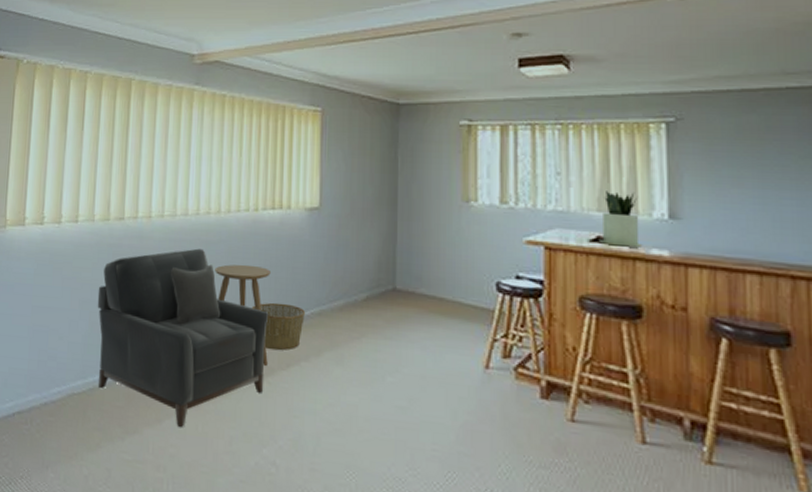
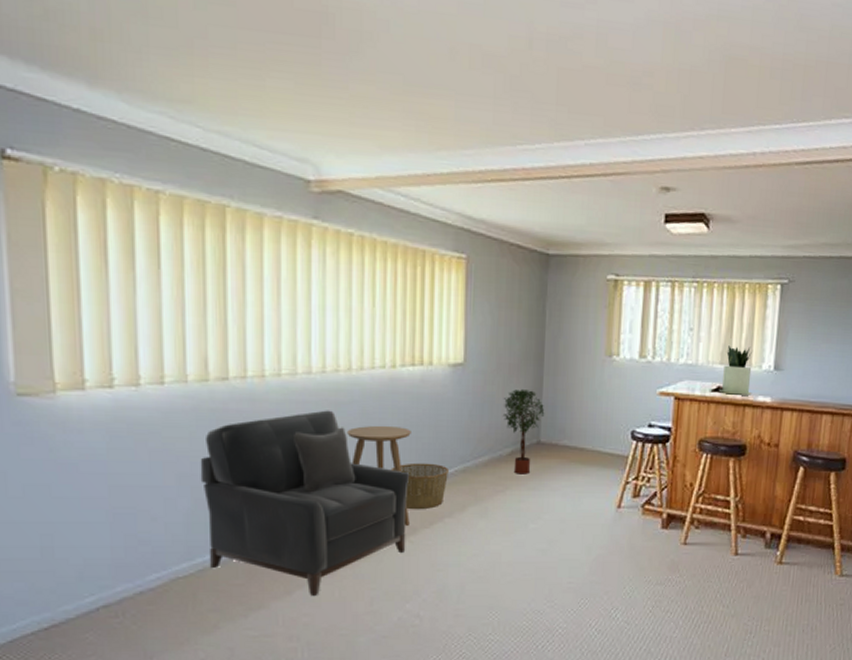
potted tree: none [357,233,400,322] -> present [502,388,545,474]

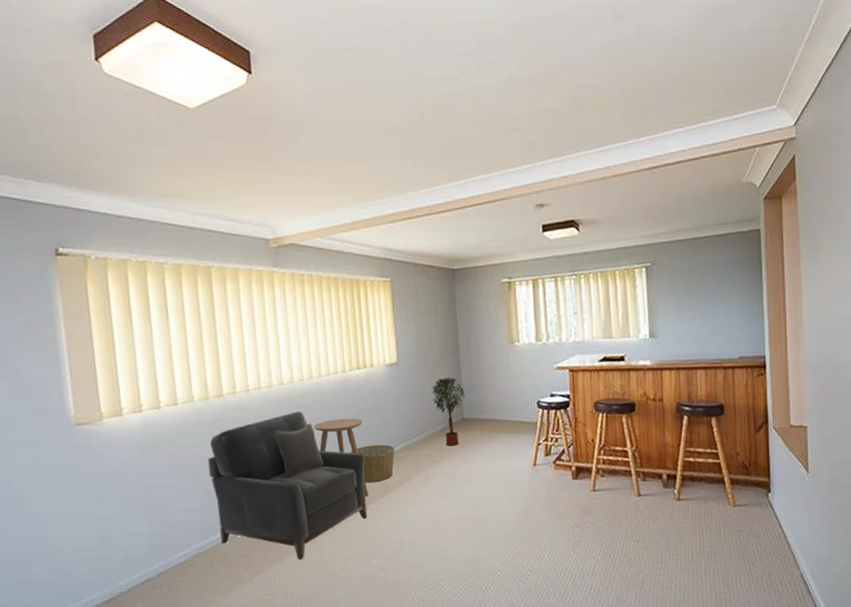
planter: present [718,345,752,397] -> none [605,321,634,363]

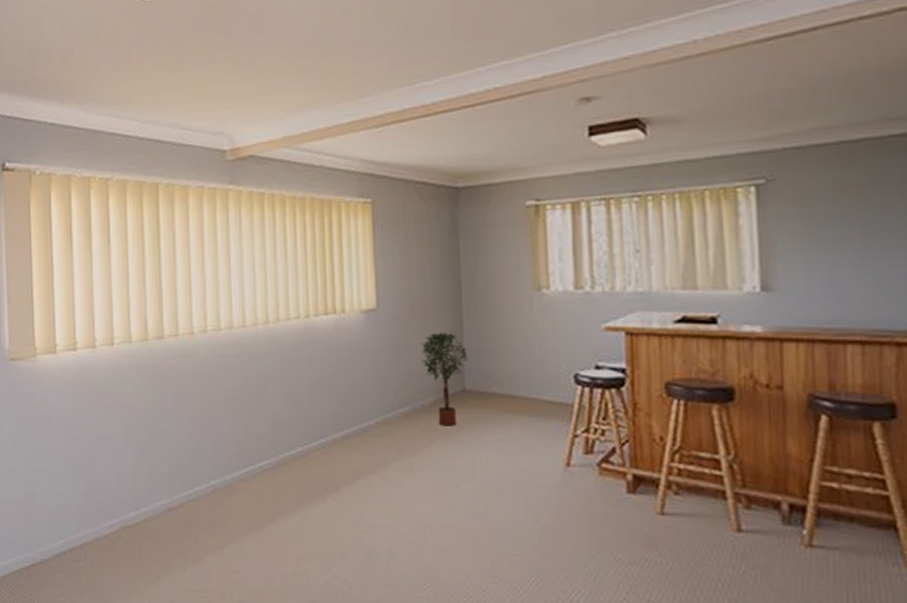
armchair: present [207,411,368,560] -> none [142,363,330,553]
side table: present [314,418,369,497] -> none [267,376,332,481]
basket: present [349,444,395,483] -> none [310,414,368,464]

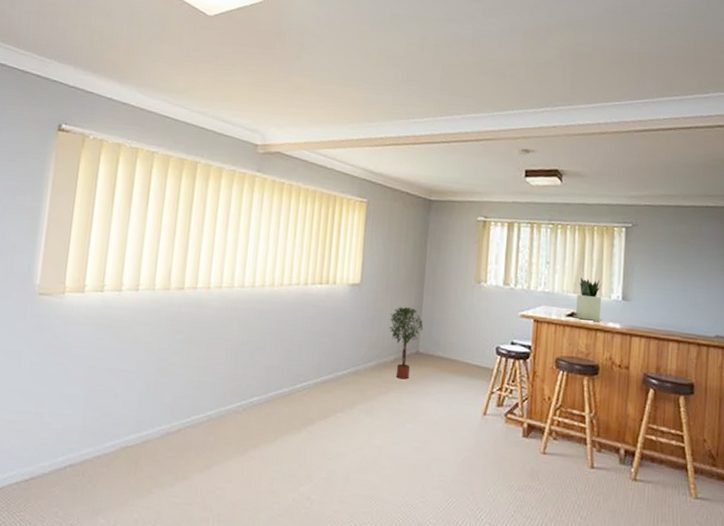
planter: none [684,265,734,327] -> present [572,277,603,322]

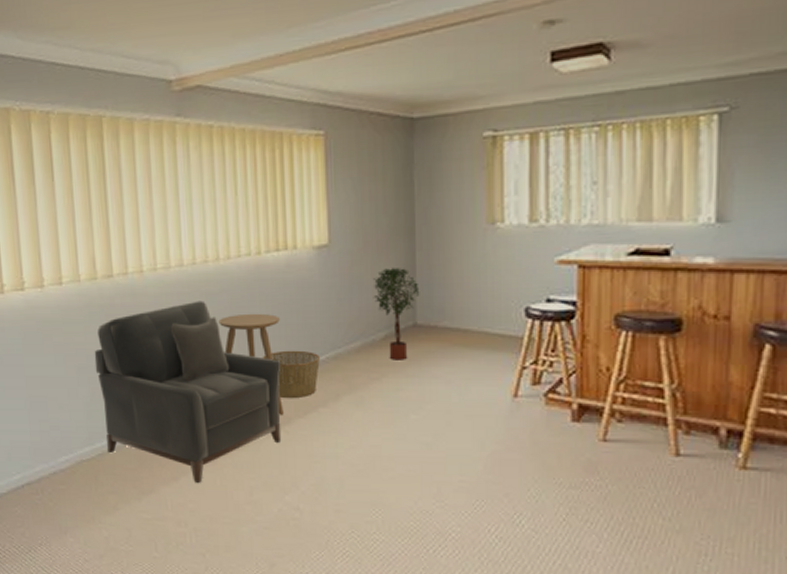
armchair: none [151,316,312,473] -> present [94,300,282,484]
side table: none [266,331,316,417] -> present [218,313,284,415]
basket: none [297,363,343,404] -> present [262,350,320,398]
planter: present [572,277,603,322] -> none [637,196,686,259]

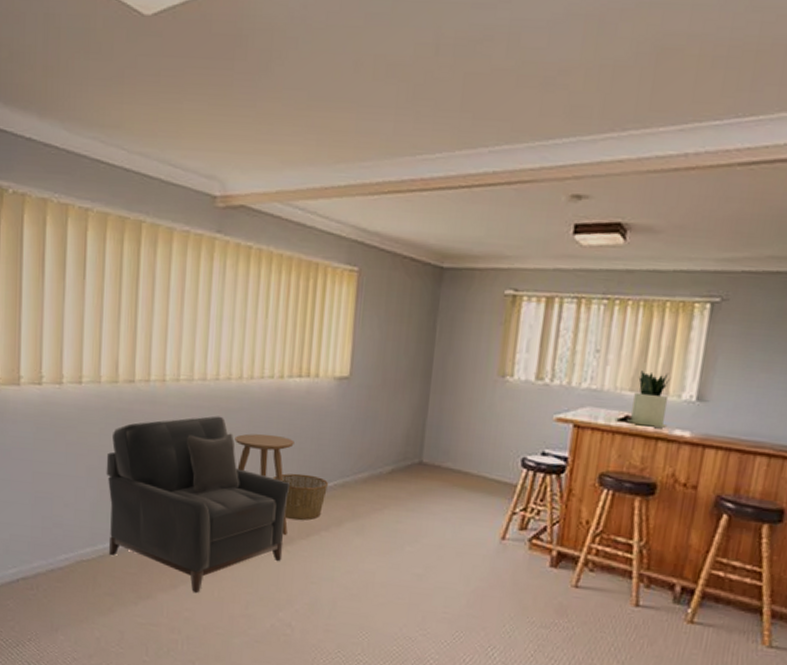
potted tree: present [372,267,420,360] -> none [385,405,429,495]
planter: none [637,196,686,259] -> present [626,370,670,429]

